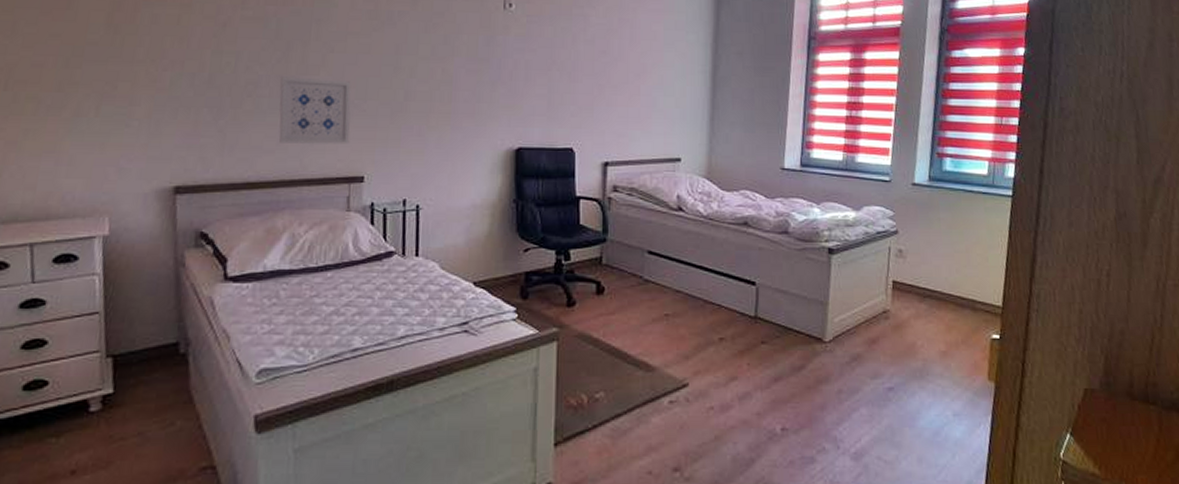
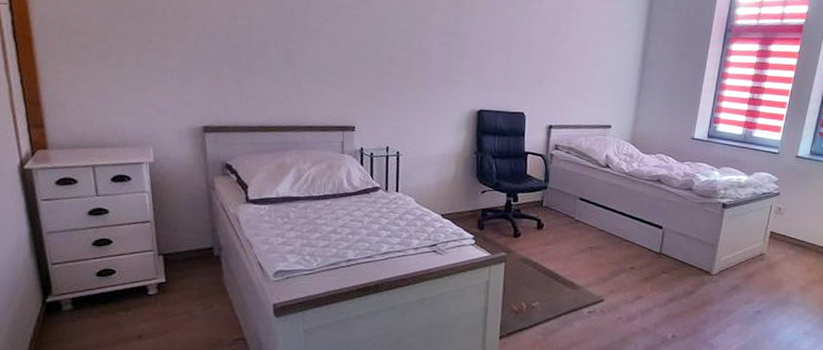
wall art: present [278,76,351,145] -> none [285,39,344,100]

